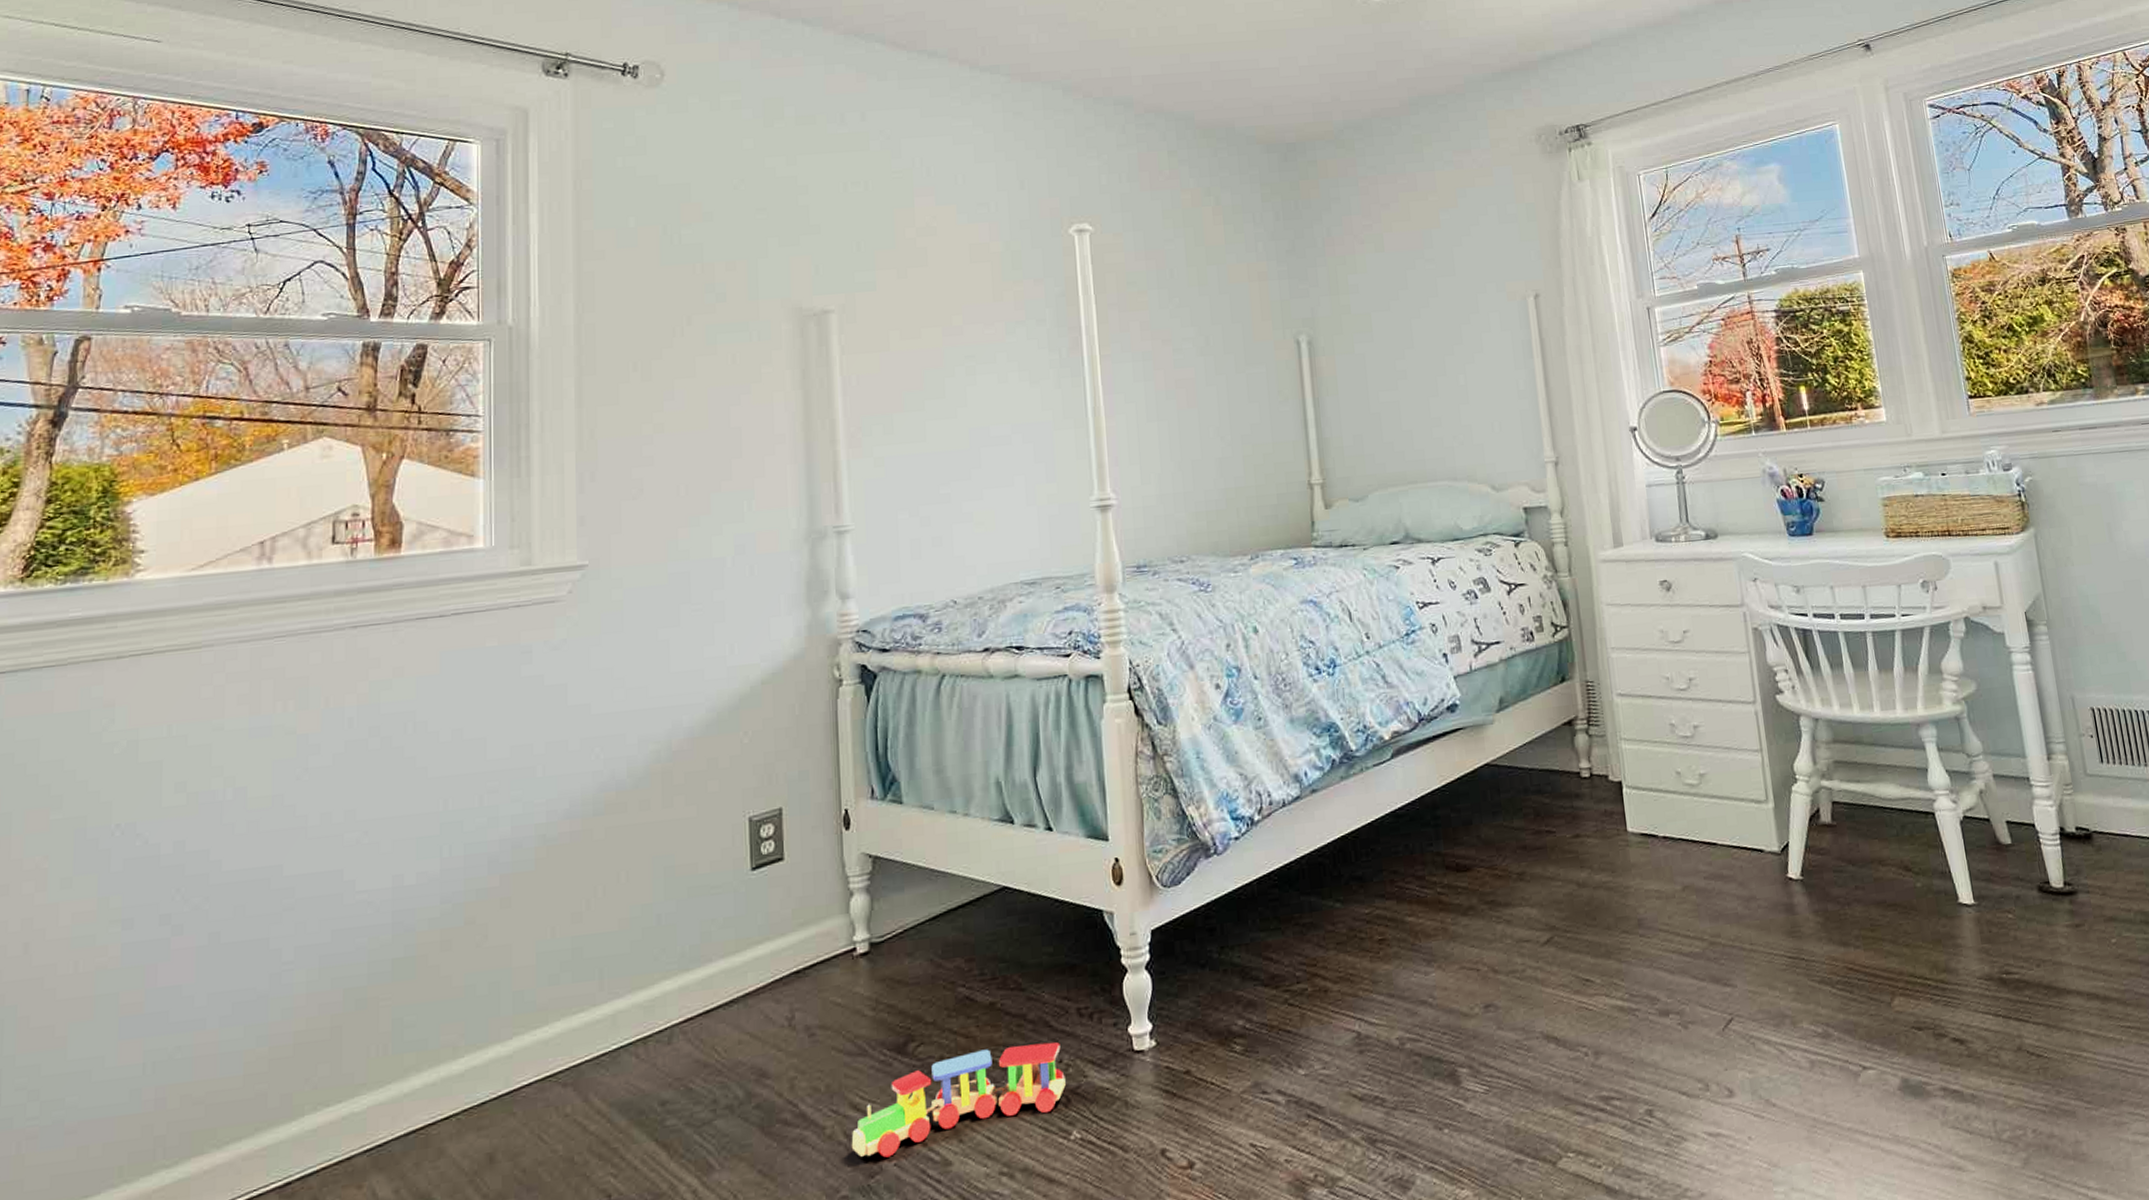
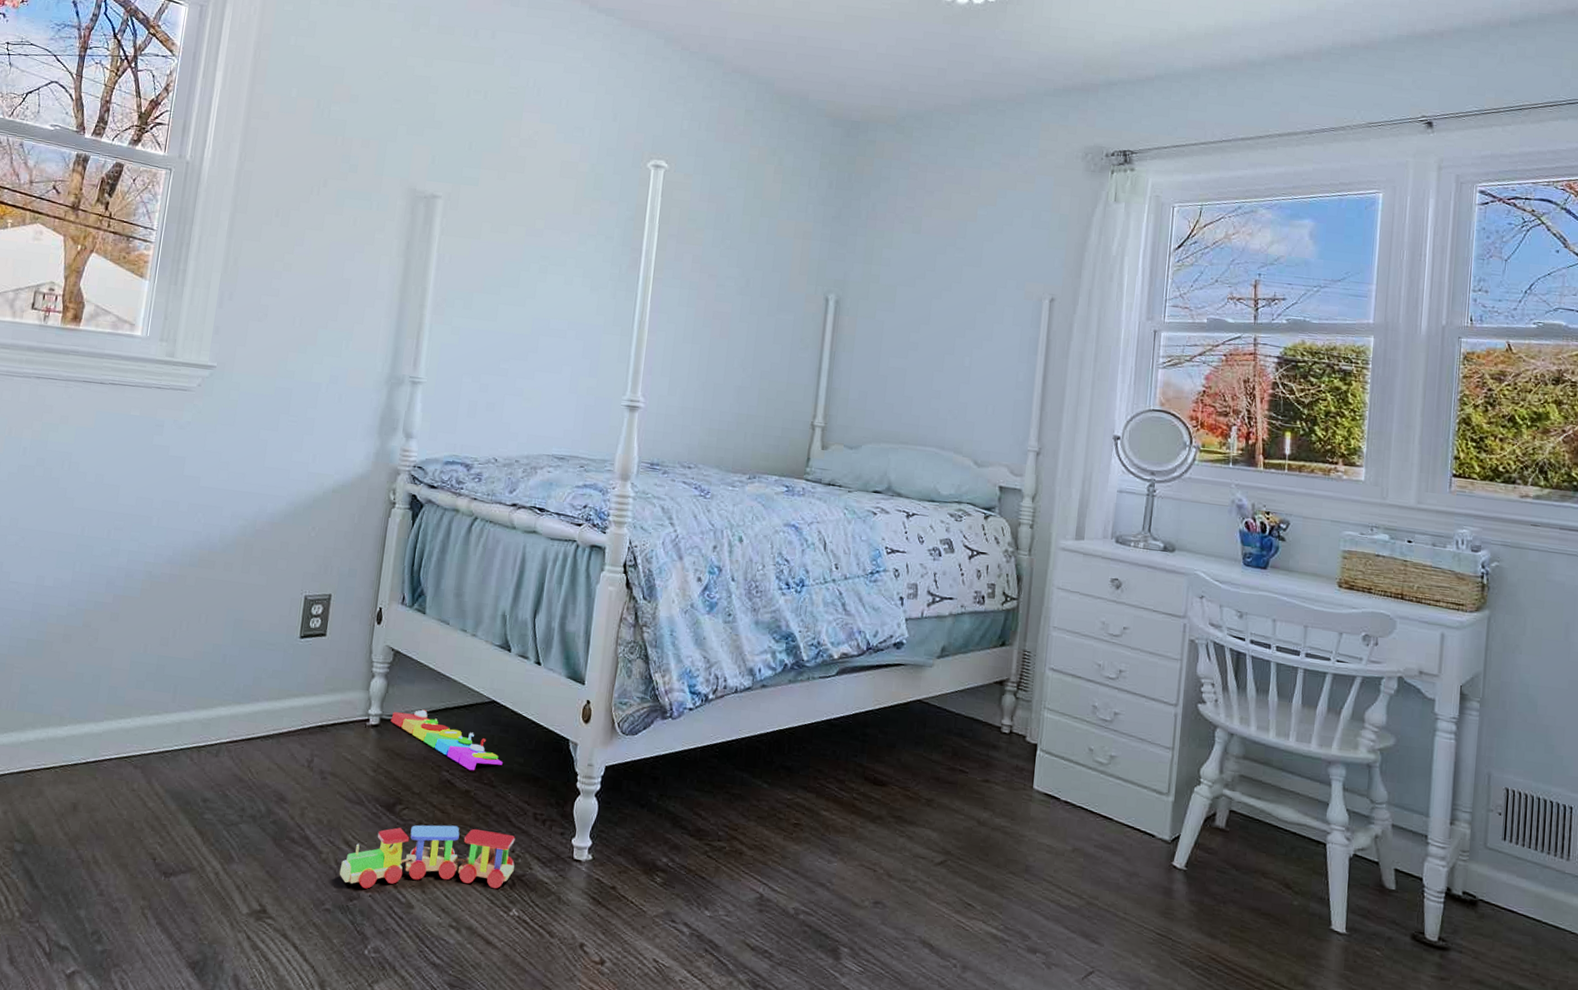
knob puzzle: none [883,919,1029,978] -> present [391,709,503,771]

